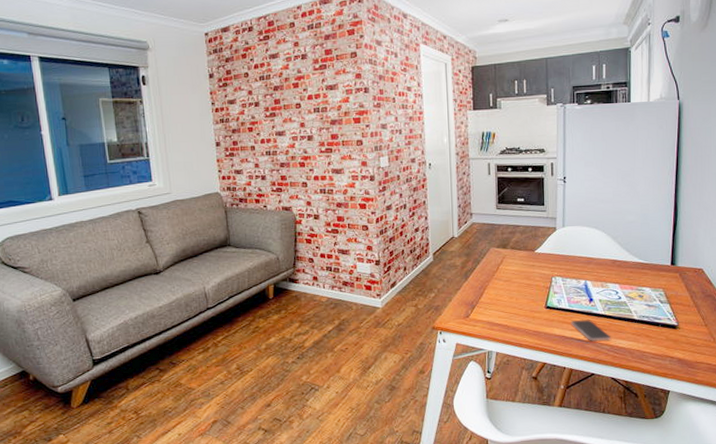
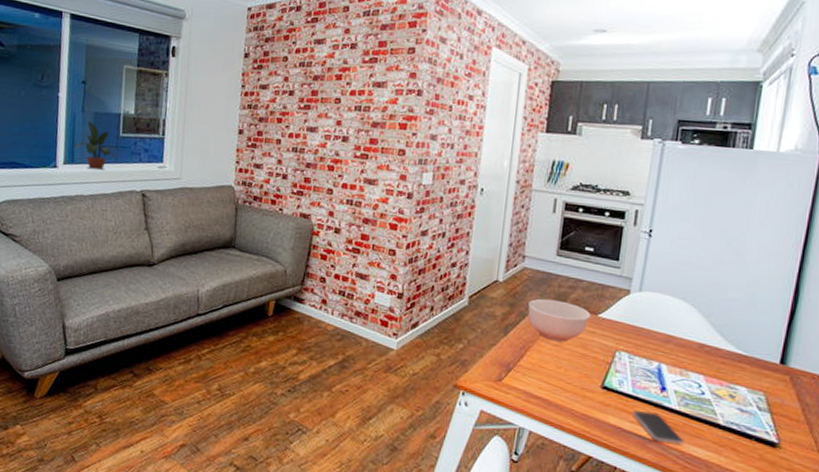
potted plant: none [65,153,110,197] -> present [74,121,120,171]
bowl: none [481,245,529,278] -> present [527,298,590,343]

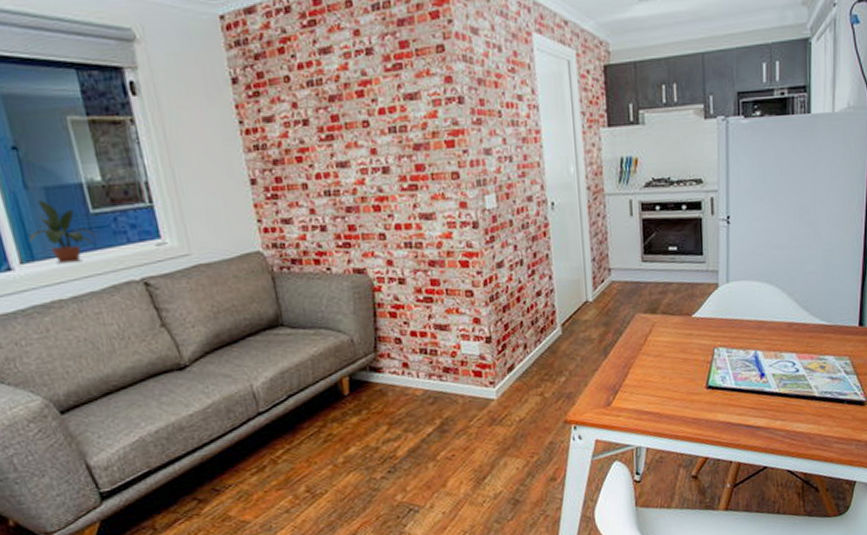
bowl: present [527,298,590,343] -> none [623,308,685,353]
smartphone: present [632,409,683,445] -> none [738,400,786,427]

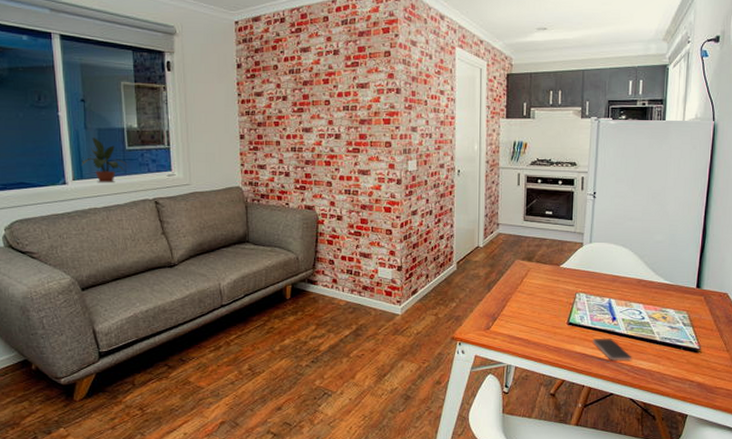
smartphone: none [738,400,786,427] -> present [592,338,632,360]

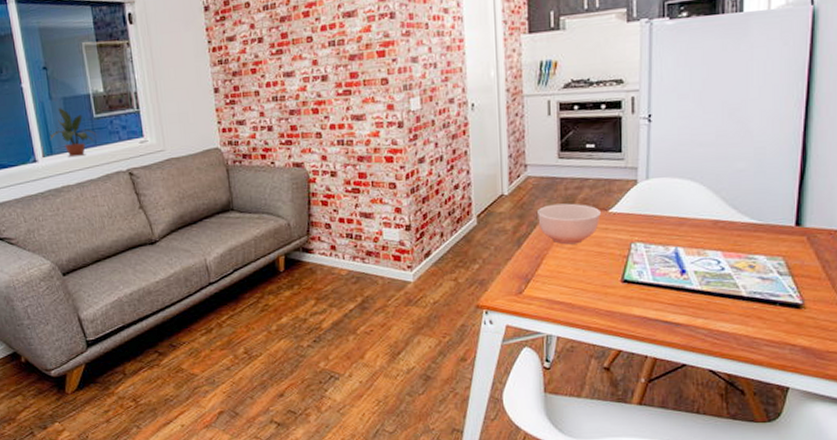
bowl: none [505,257,554,291] -> present [538,203,601,245]
smartphone: present [592,338,632,360] -> none [655,296,709,324]

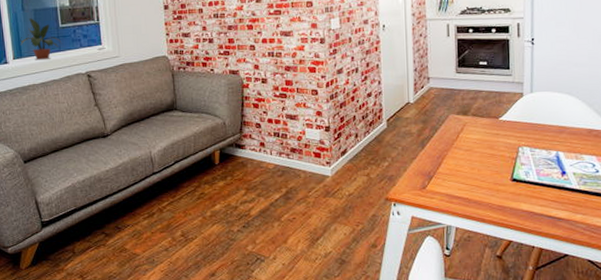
bowl: present [538,203,601,245] -> none [439,111,493,147]

